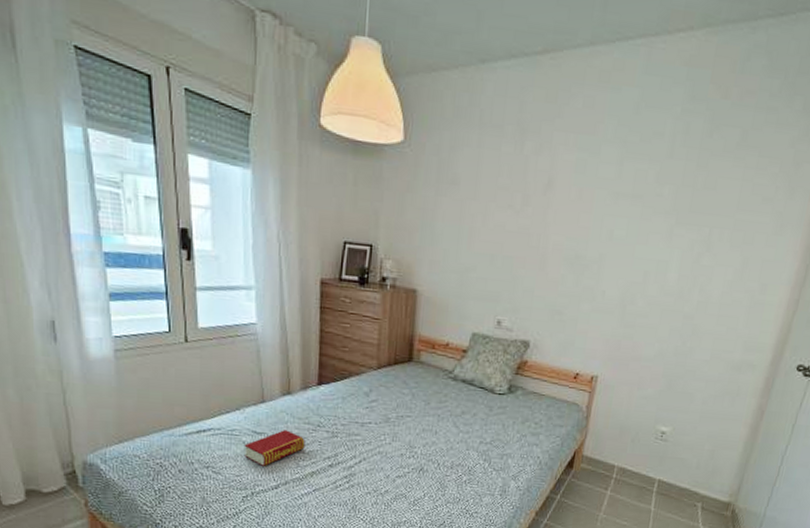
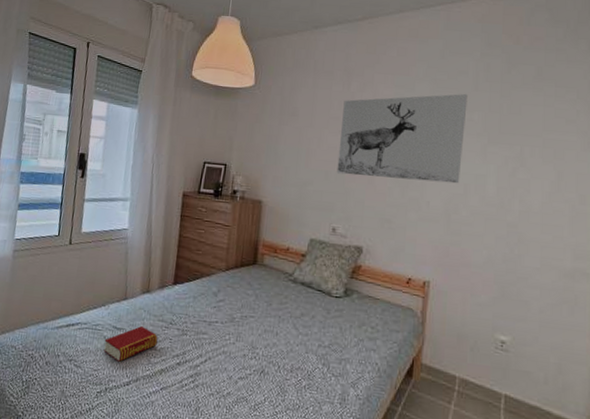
wall art: none [504,161,660,271] -> present [336,93,468,184]

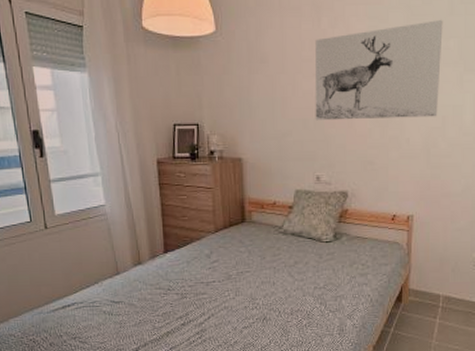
book: present [104,326,158,362] -> none [105,297,159,332]

